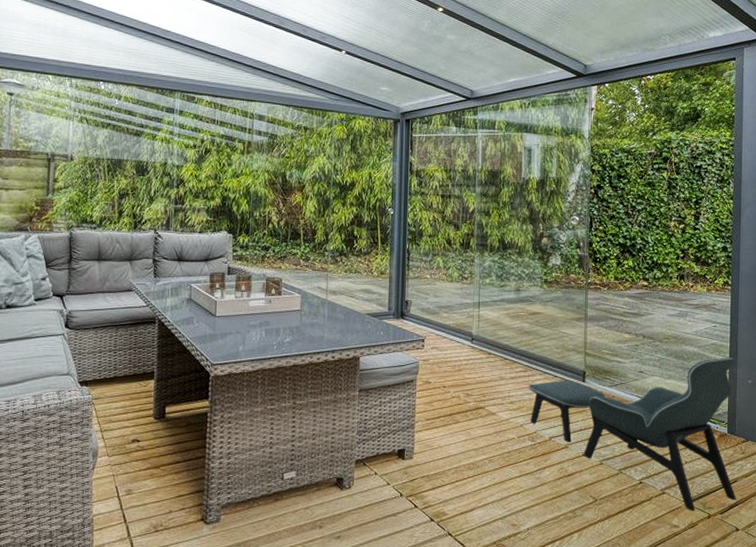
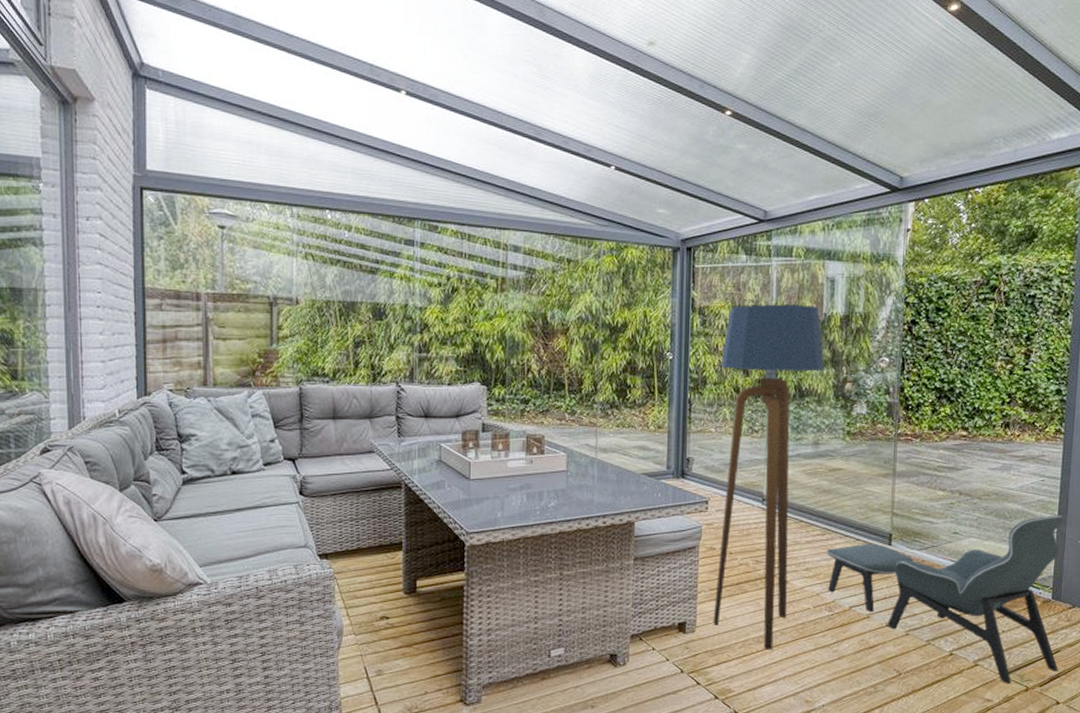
floor lamp: none [429,169,524,476] -> present [713,304,825,650]

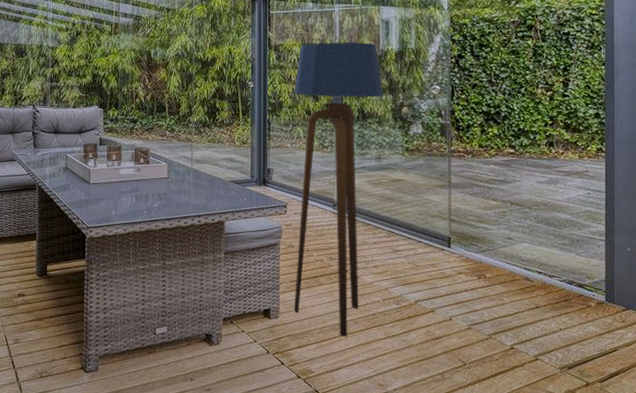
lounge chair: present [826,515,1062,685] -> none [392,224,617,379]

